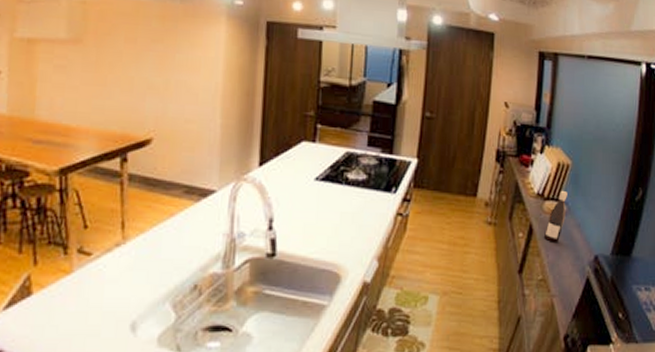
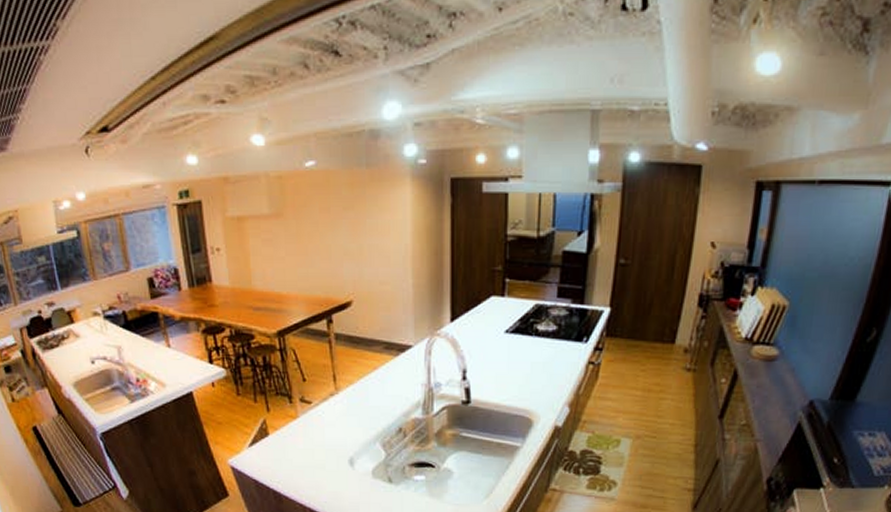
bottle: present [544,190,567,242] -> none [751,333,782,388]

